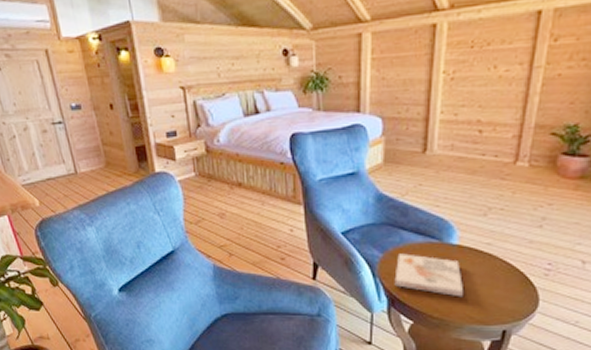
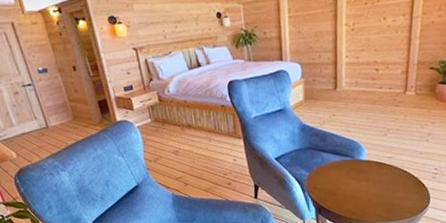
book: present [394,253,463,298] -> none [319,170,373,202]

